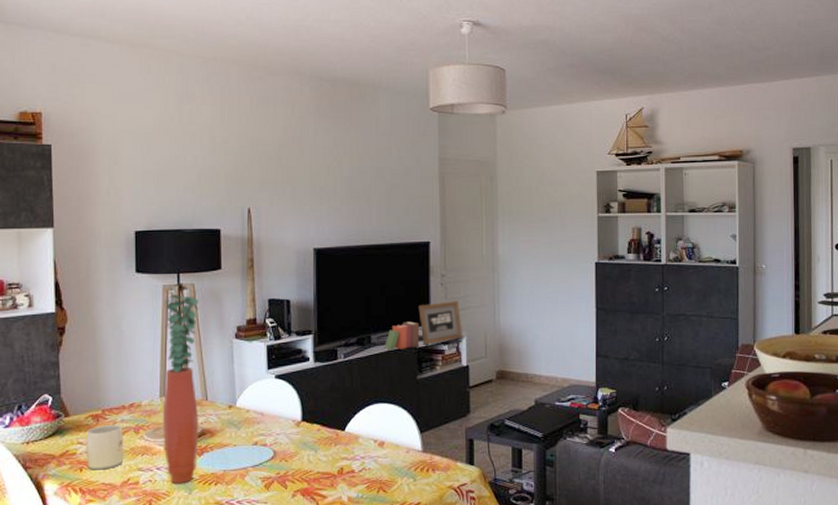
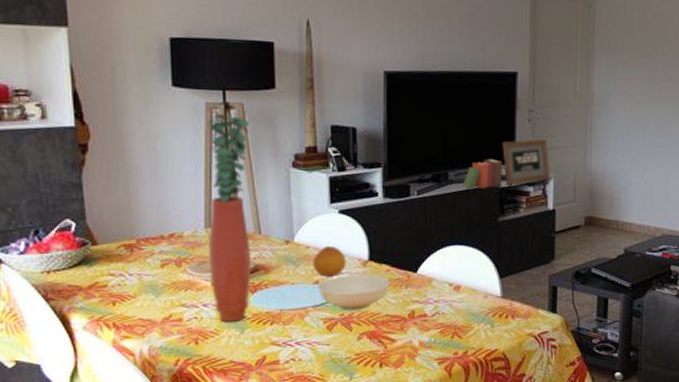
mug: present [86,425,124,470] -> none [118,256,164,305]
fruit: none [252,409,282,438] -> present [312,246,347,277]
bowl: none [256,434,321,469] -> present [317,274,390,311]

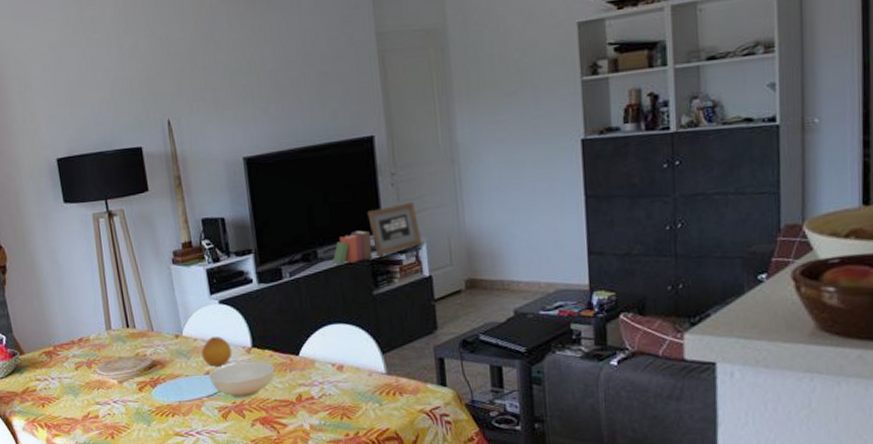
vase: present [208,105,252,323] -> none [96,215,152,417]

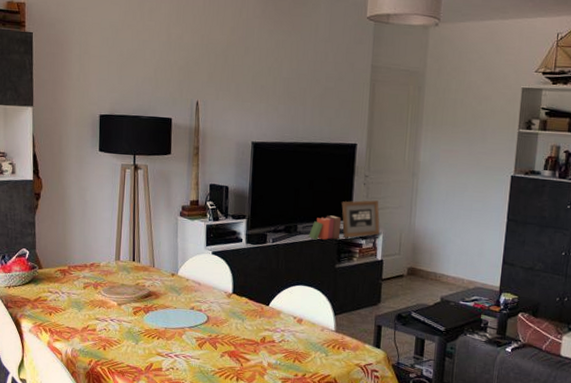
fruit: present [201,336,232,367] -> none [190,280,216,304]
bowl: present [208,361,275,398] -> none [193,303,248,333]

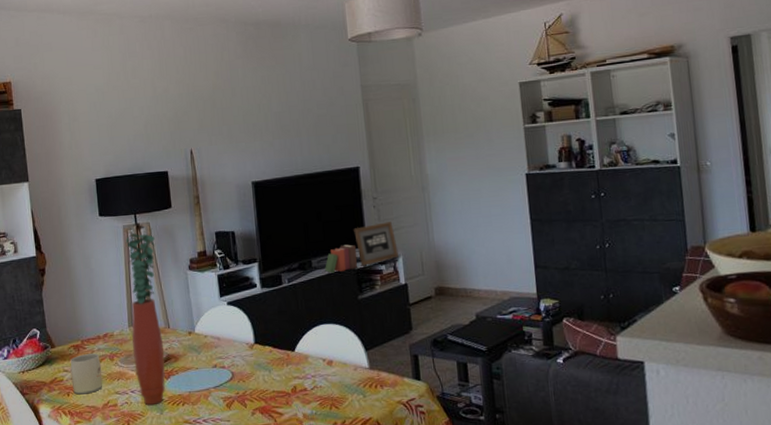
mug: none [54,279,85,316] -> present [70,353,103,395]
vase: none [116,166,151,335] -> present [125,227,165,406]

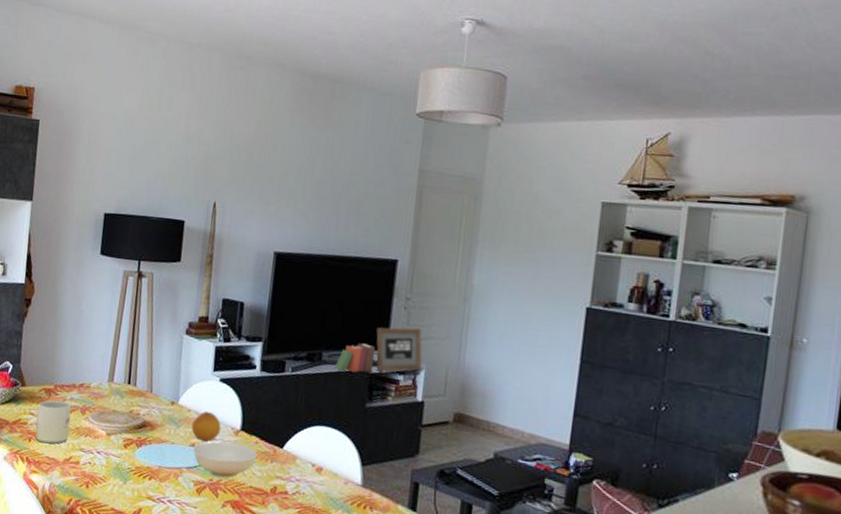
vase: present [125,227,165,406] -> none [106,273,156,472]
fruit: none [210,334,237,360] -> present [191,411,221,441]
bowl: none [215,356,274,389] -> present [192,441,258,478]

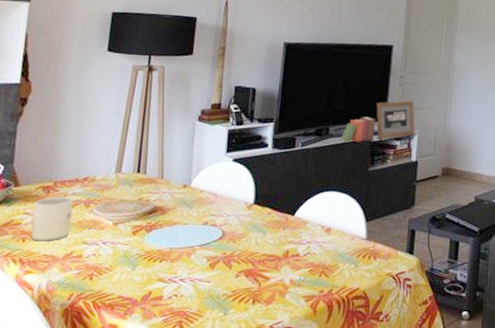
fruit: present [191,411,221,441] -> none [204,191,234,218]
bowl: present [192,441,258,478] -> none [205,216,270,250]

